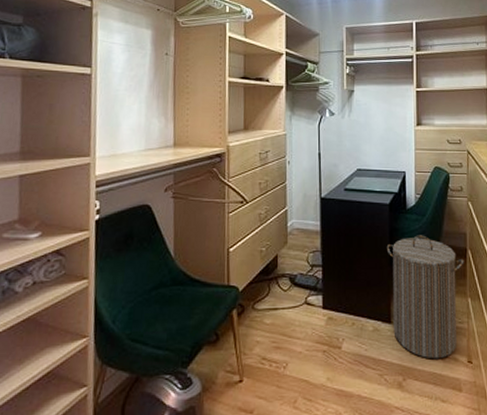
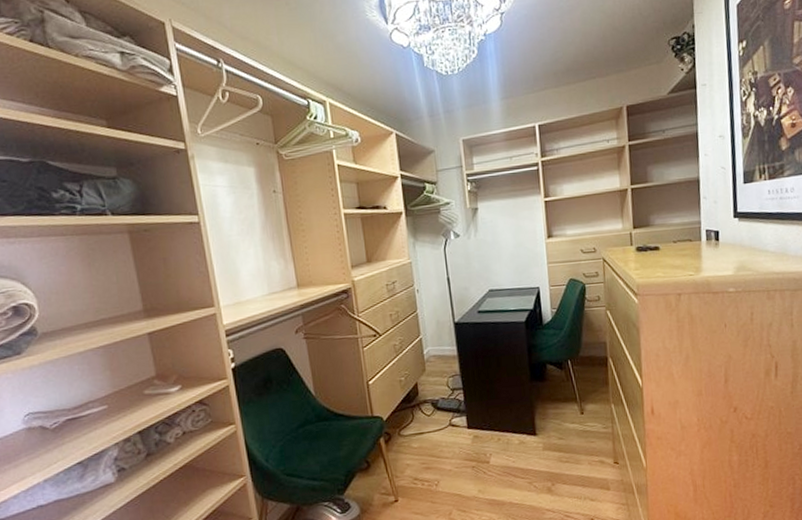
laundry hamper: present [386,235,464,359] -> none [525,348,606,464]

